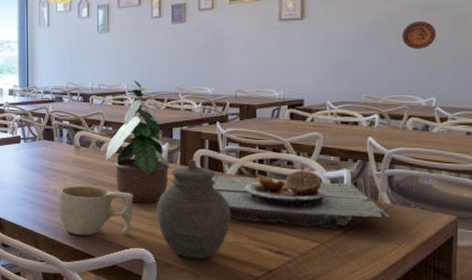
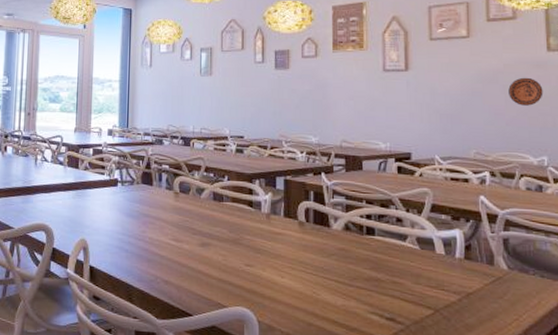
cup: present [59,185,133,236] -> none [155,234,234,291]
potted plant: present [104,80,170,203] -> none [204,126,273,257]
jar: present [157,159,231,260] -> none [259,211,339,324]
plate: present [211,170,391,229] -> none [317,228,510,295]

